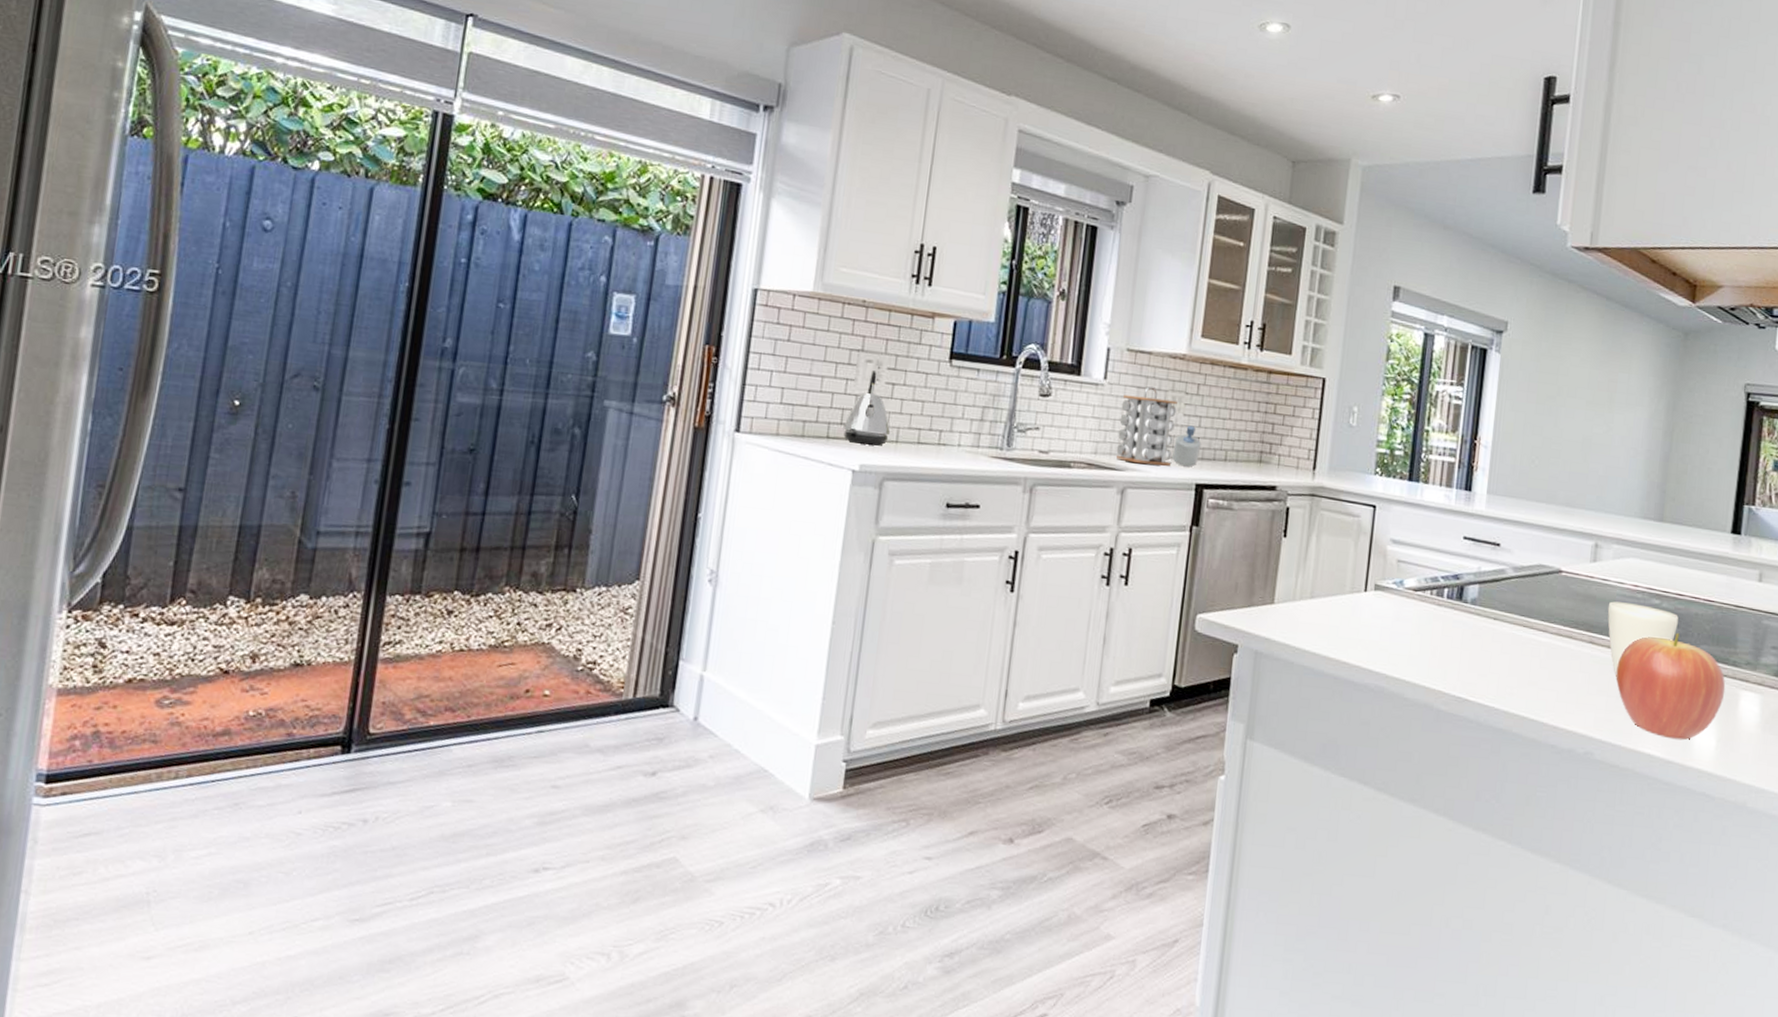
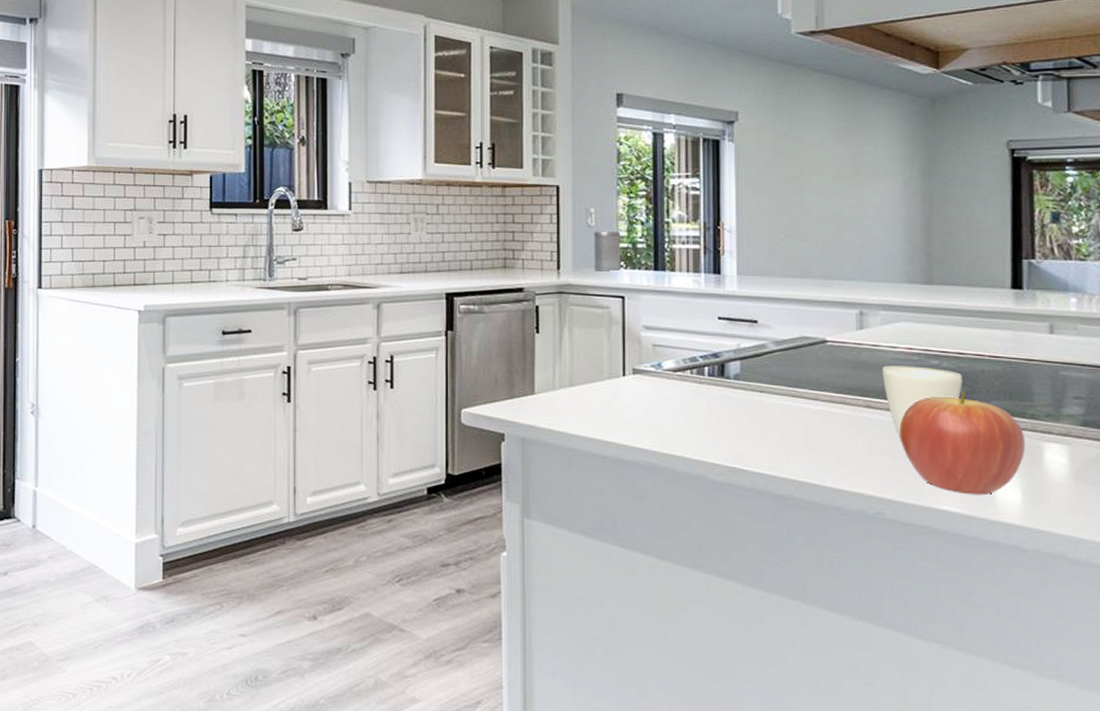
kettle: present [843,370,891,446] -> none [126,225,167,288]
spice rack: present [1116,385,1177,467] -> none [368,211,420,281]
soap dispenser: present [1172,425,1202,468] -> none [421,242,447,279]
canister: none [1349,432,1380,477] -> present [593,231,621,272]

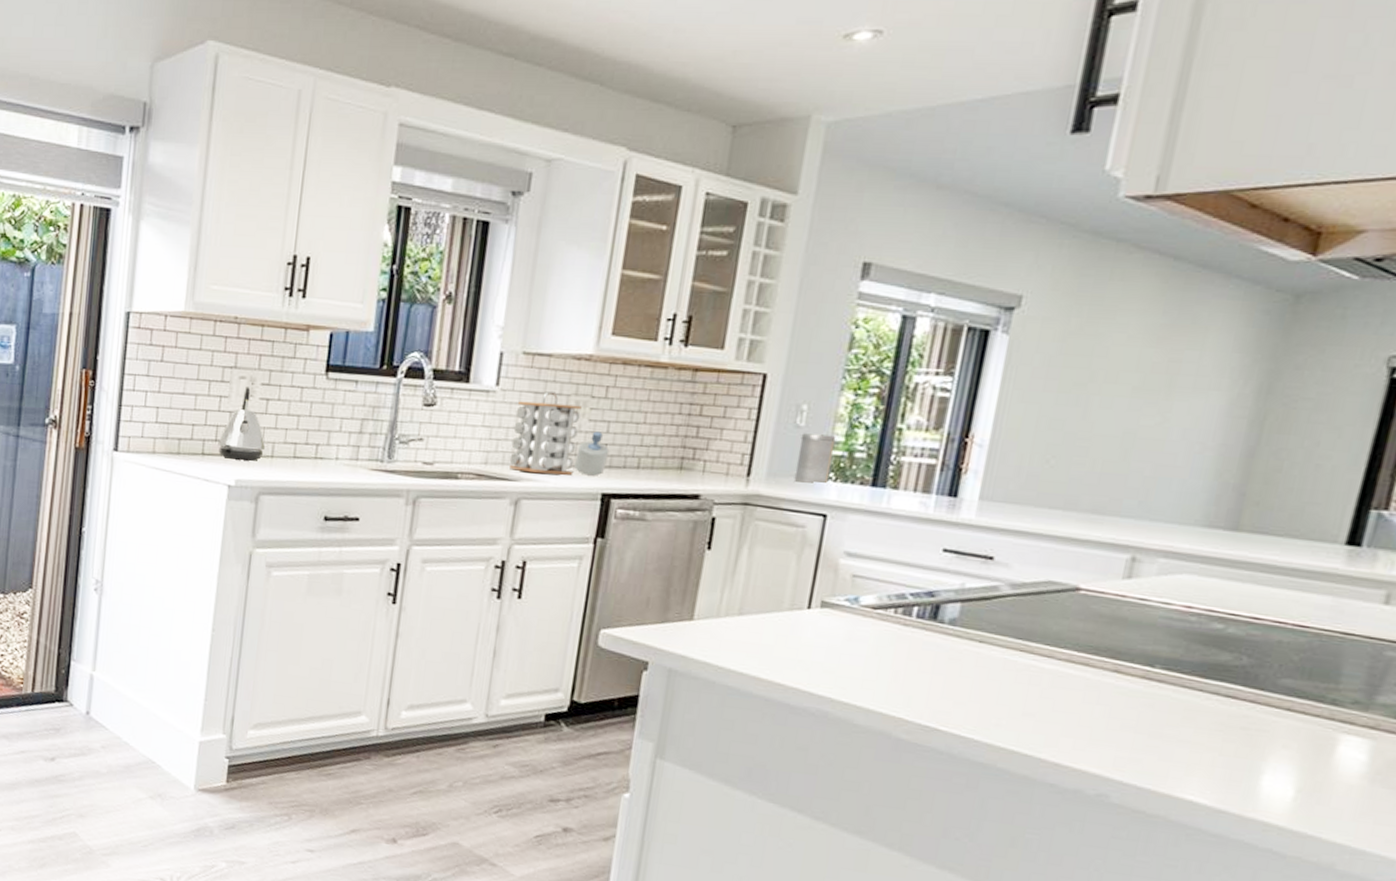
kettle: none [126,225,167,288] -> present [218,387,266,461]
spice rack: none [368,211,420,281] -> present [509,390,582,476]
soap dispenser: none [421,242,447,279] -> present [574,431,610,476]
cup: present [882,365,962,438] -> none [1142,624,1251,712]
fruit: present [899,390,1026,496] -> none [1149,662,1317,789]

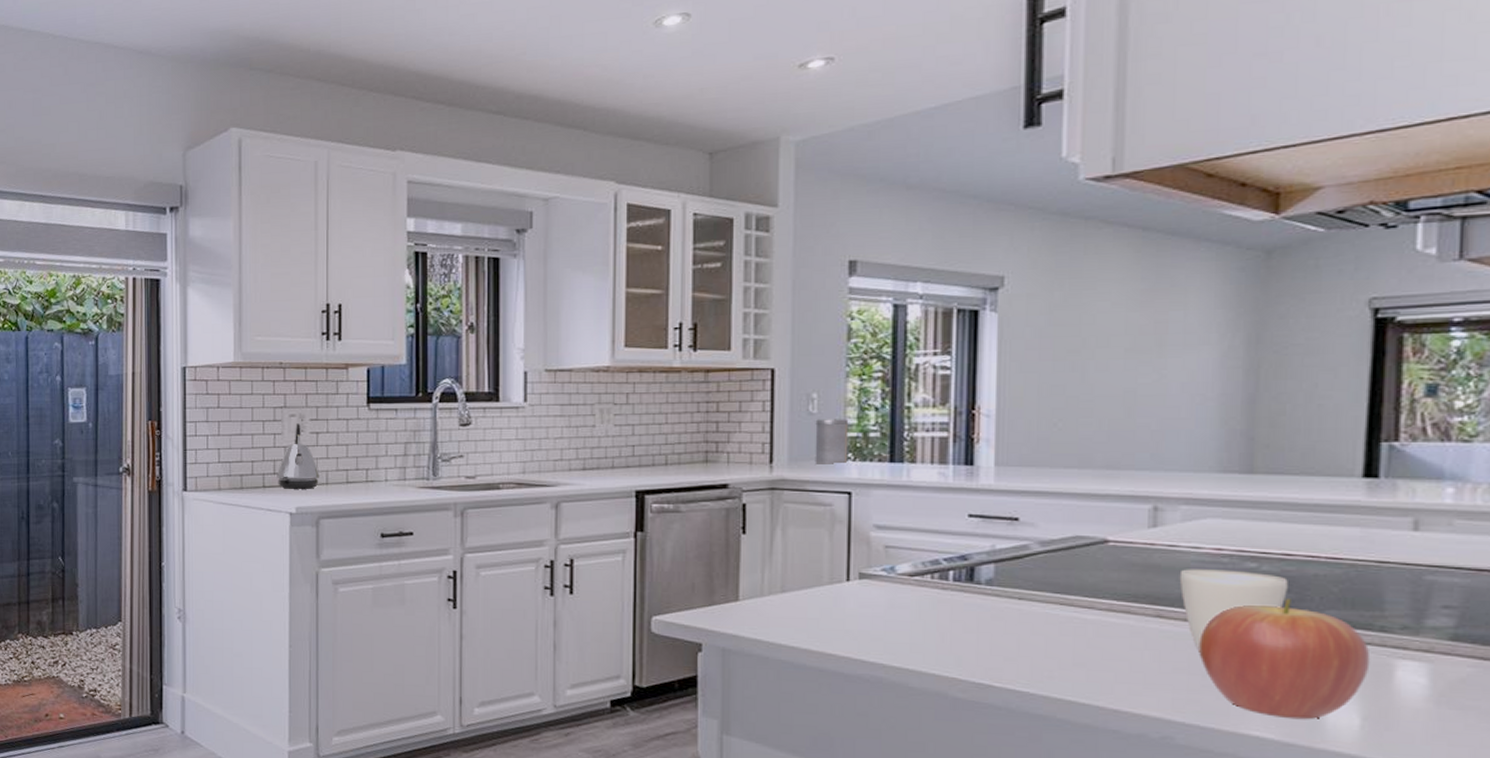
spice rack: present [509,390,582,476] -> none [545,401,606,478]
soap dispenser: present [574,431,610,476] -> none [607,435,637,475]
cup: none [1142,624,1251,712] -> present [1179,569,1288,653]
fruit: none [1149,662,1317,789] -> present [1199,598,1371,720]

